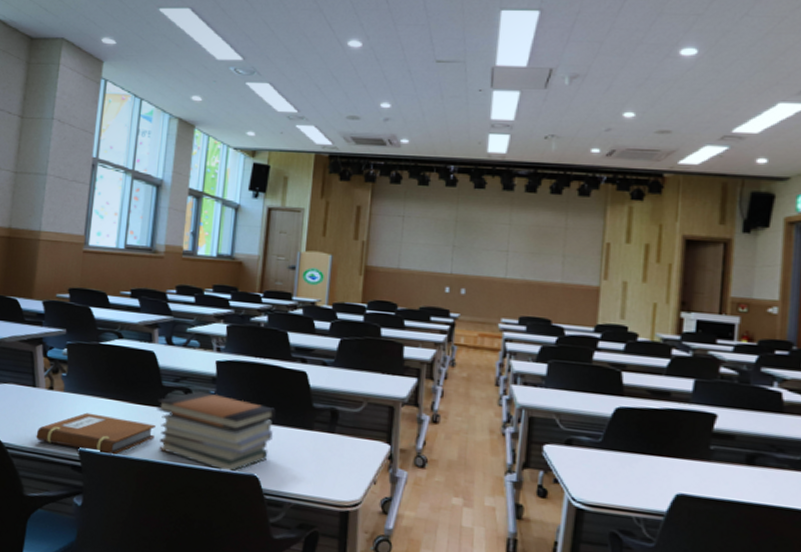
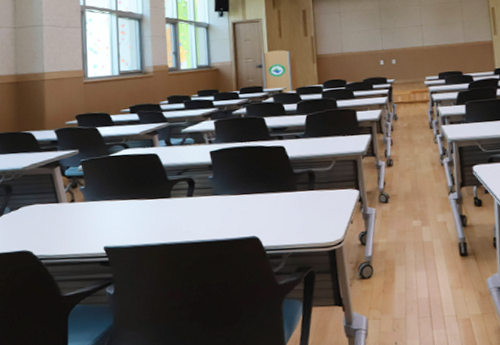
notebook: present [36,412,156,455] -> none [65,213,168,248]
book stack: present [157,391,276,473] -> none [166,178,265,240]

